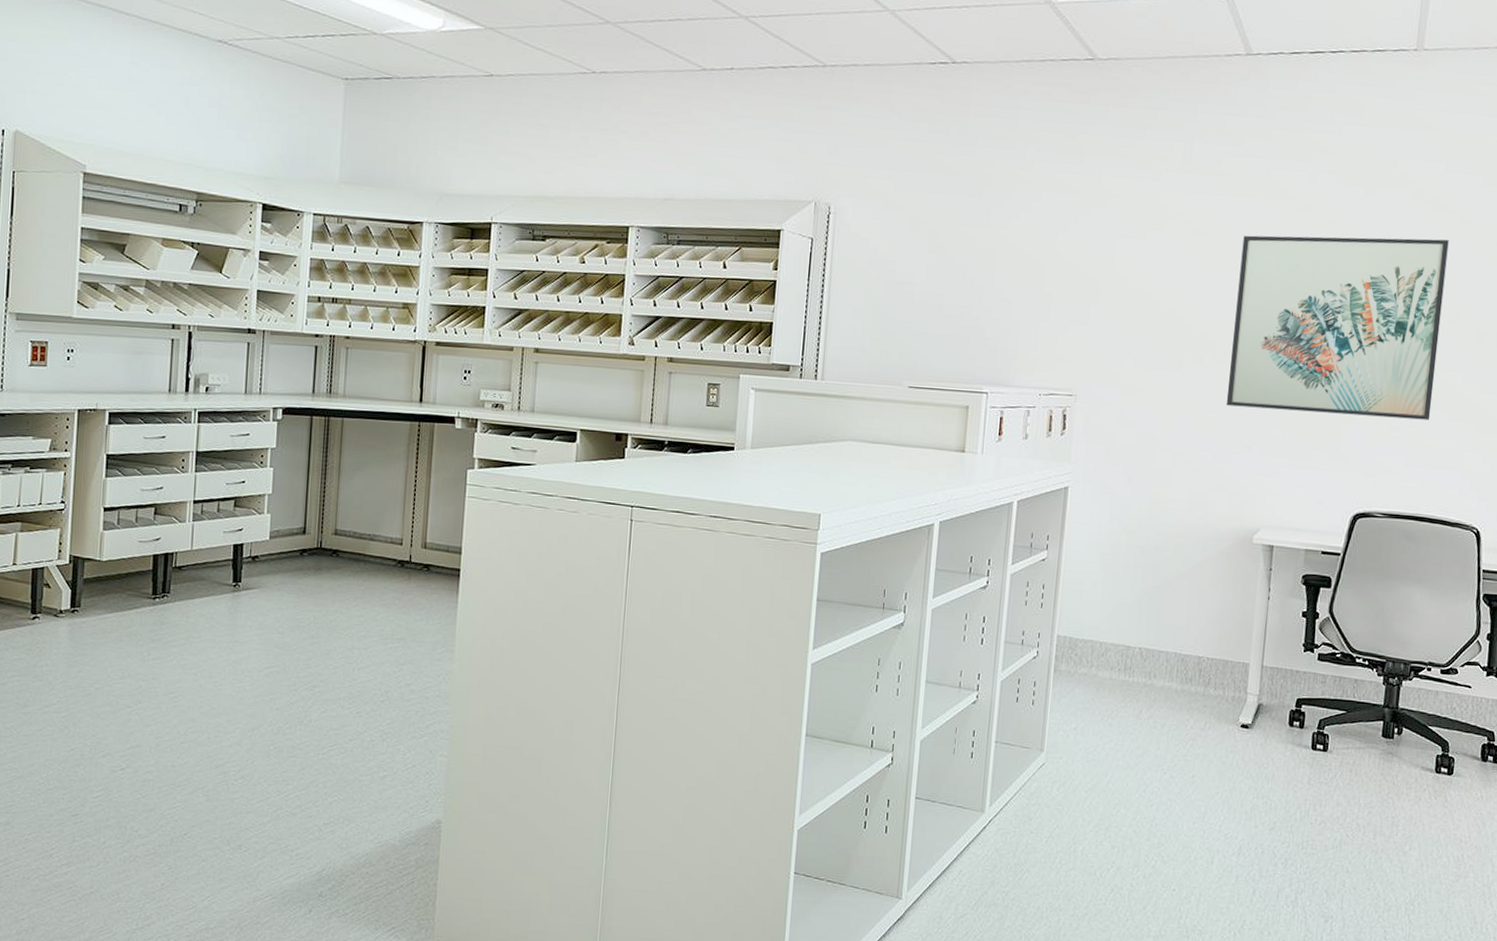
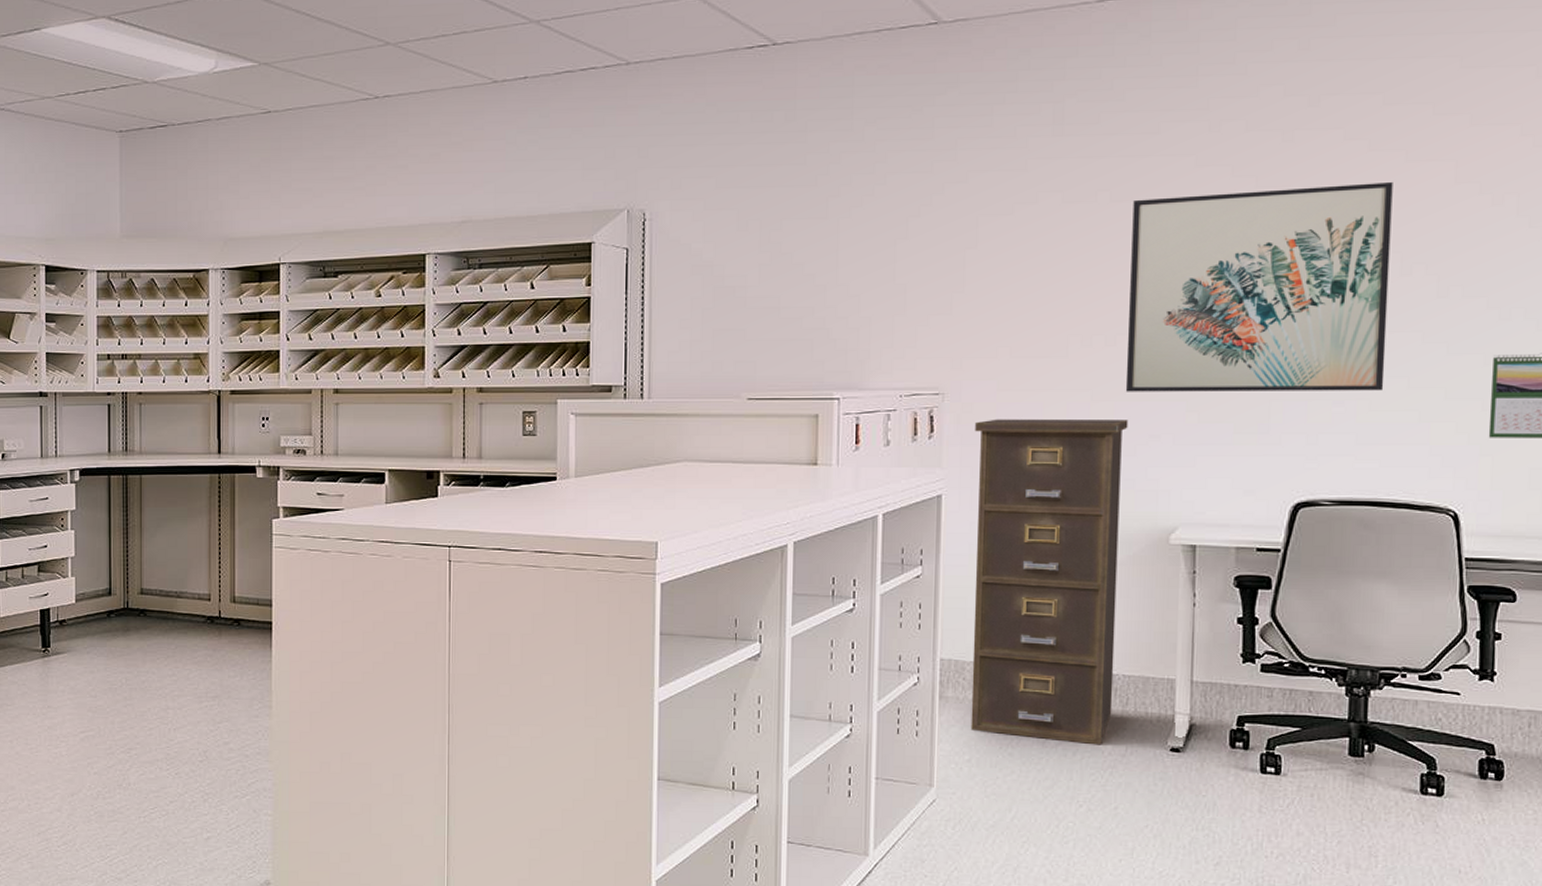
filing cabinet: none [1078,421,1227,720] -> present [970,418,1129,745]

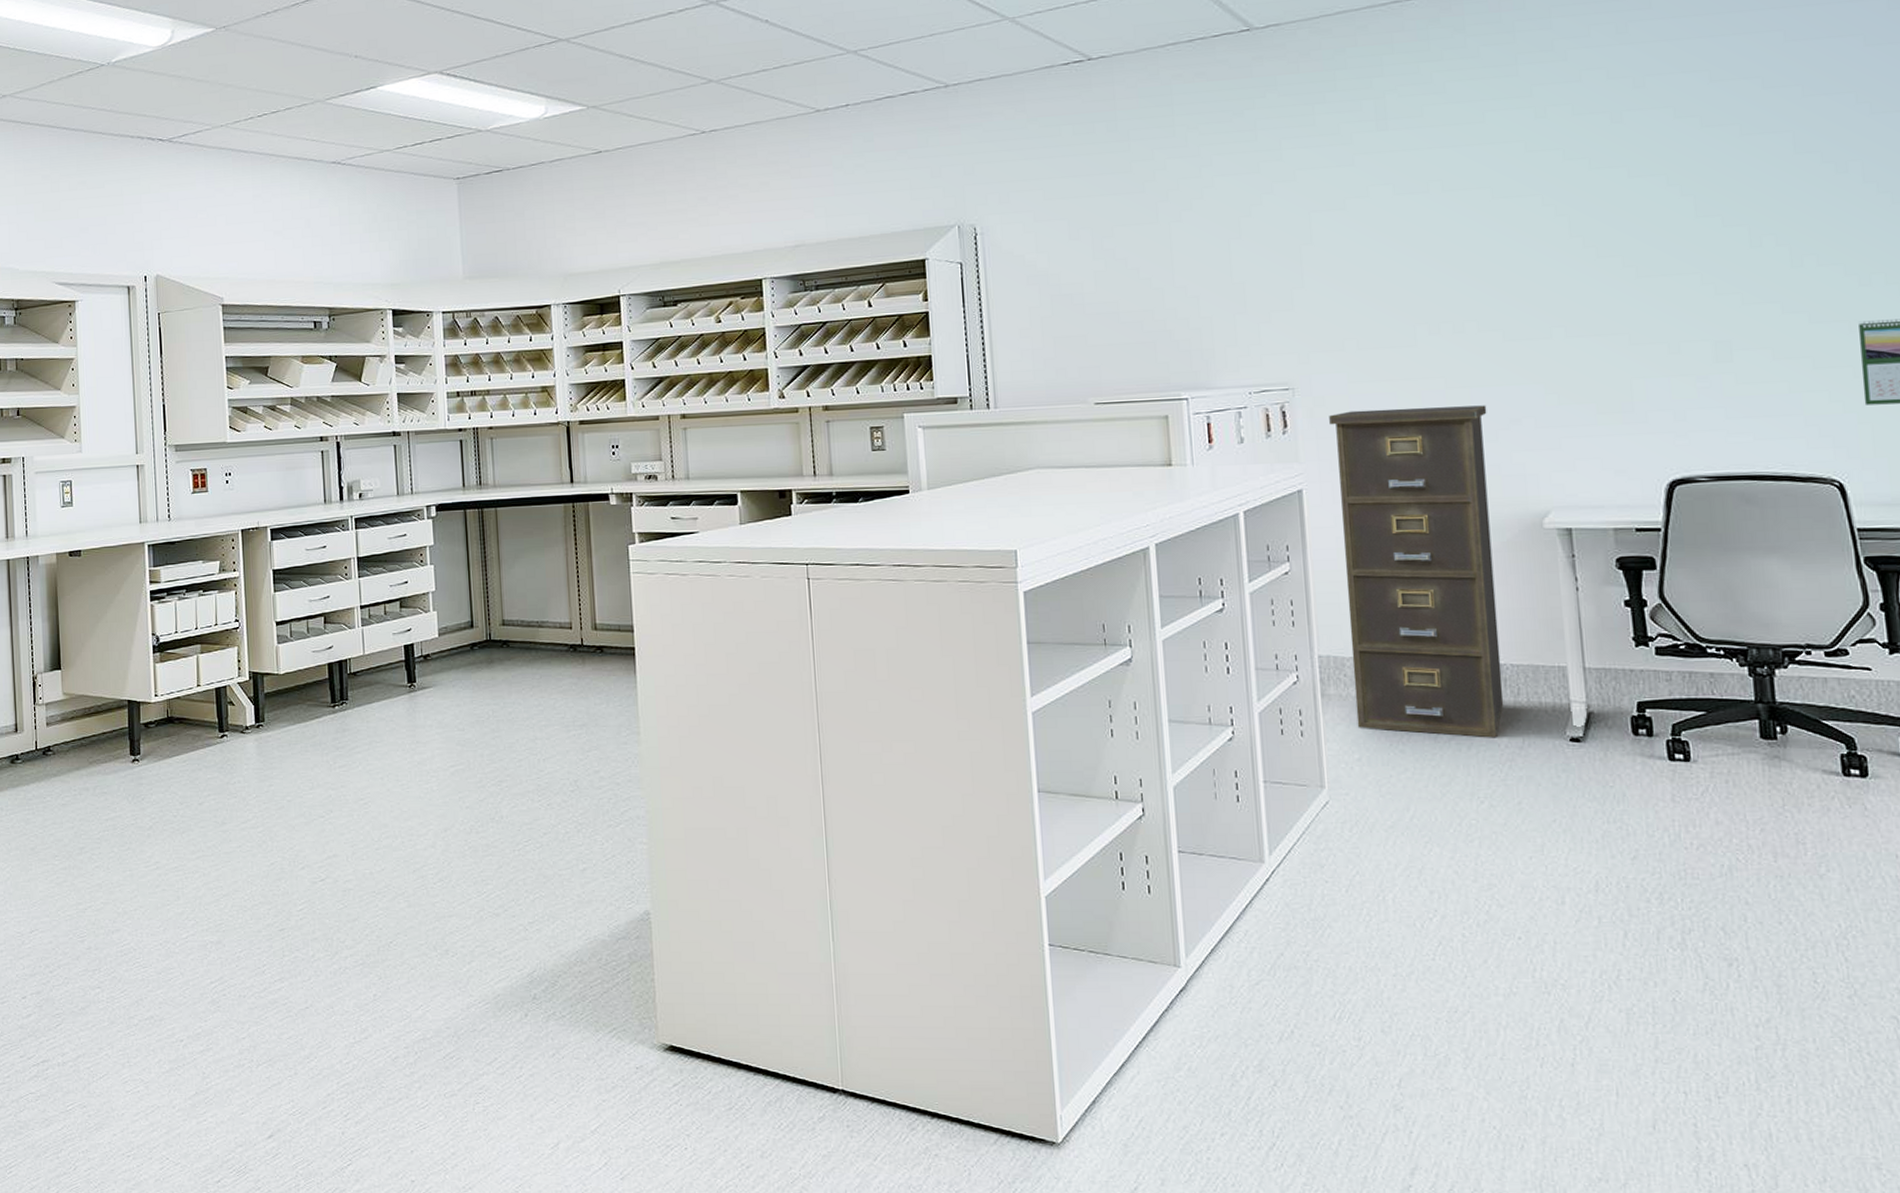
wall art: present [1125,182,1393,392] -> none [1466,157,1748,378]

